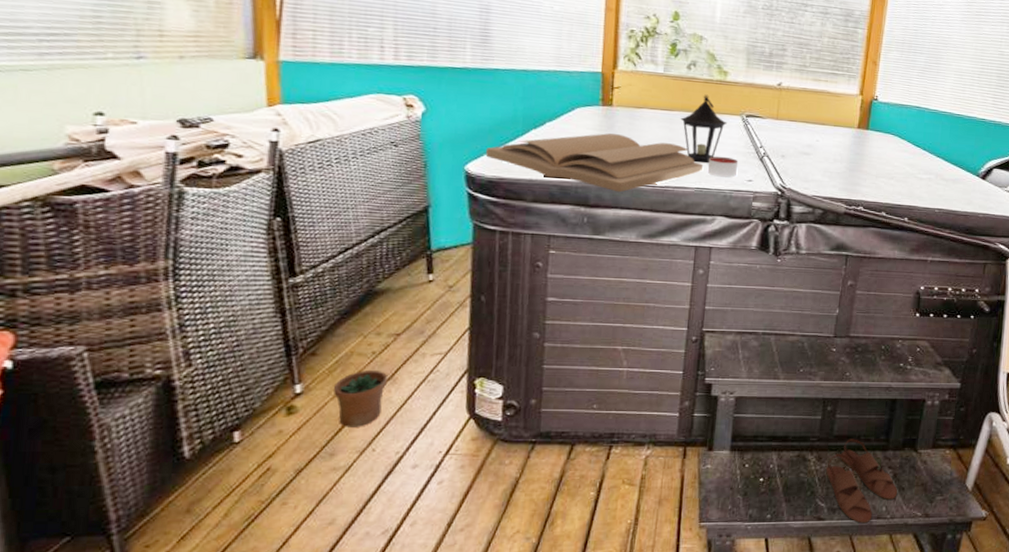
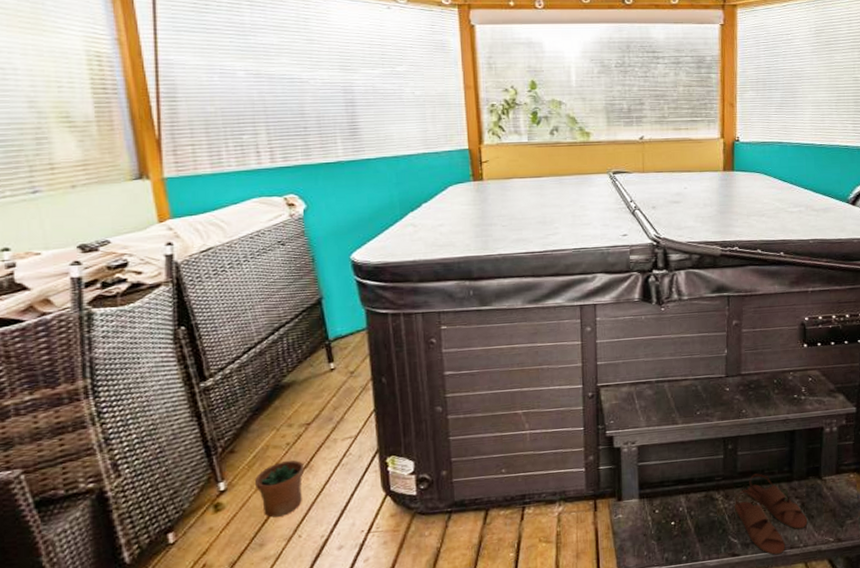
towel: present [485,133,703,193] -> none [368,206,577,263]
lantern: present [680,94,727,164] -> none [549,157,595,225]
candle: present [707,156,739,178] -> none [581,215,612,236]

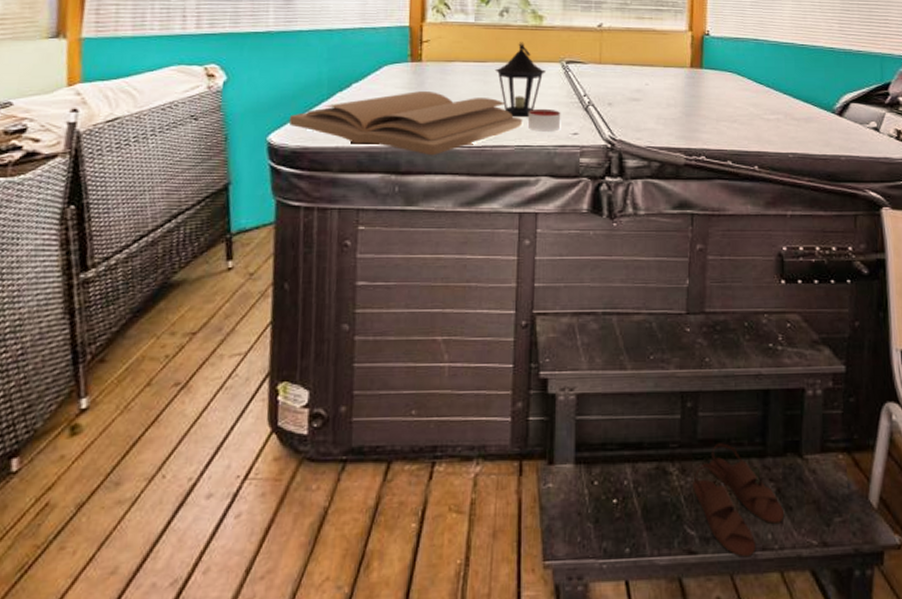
planter: present [254,460,305,518] -> none [121,376,182,449]
towel: none [368,206,577,263] -> present [288,91,522,156]
lantern: none [549,157,595,225] -> present [495,42,546,118]
candle: none [581,215,612,236] -> present [527,108,561,132]

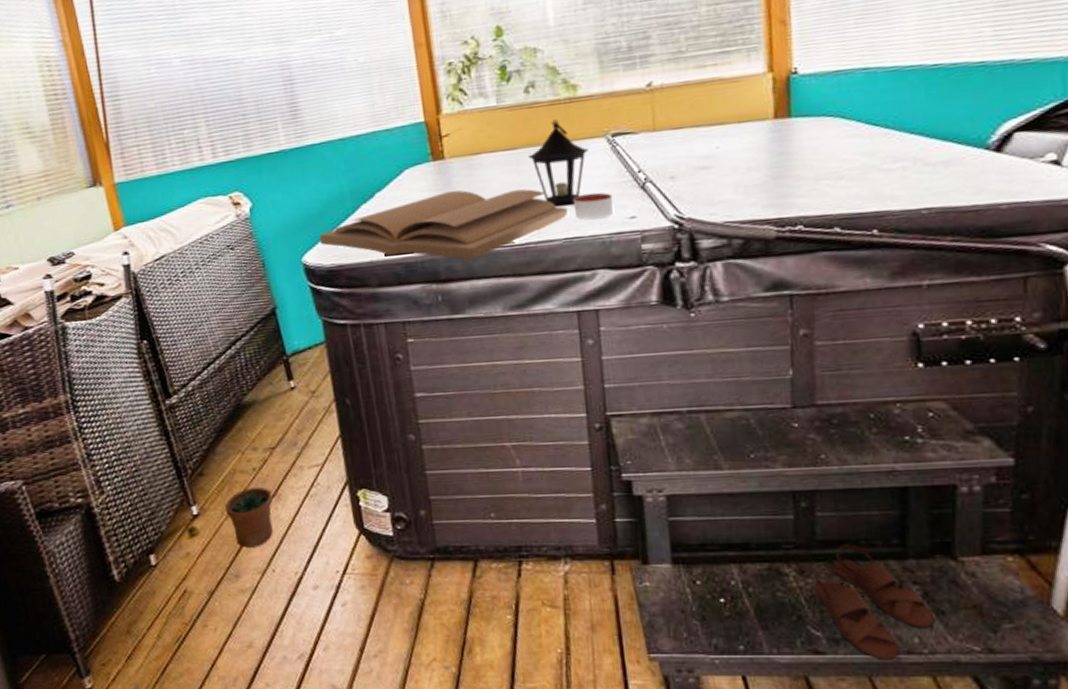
planter: none [121,376,182,449] -> present [224,487,273,548]

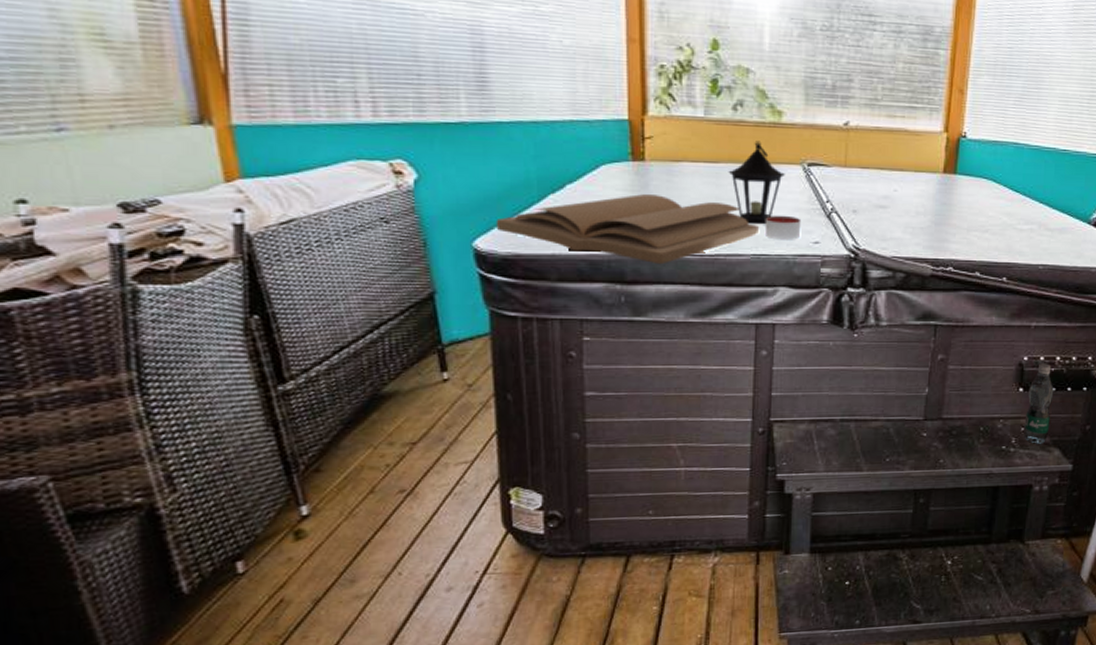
planter: present [224,487,273,548] -> none [344,484,408,550]
sandal: present [814,544,935,660] -> none [921,532,1003,625]
bottle: none [931,330,971,433] -> present [1024,363,1054,444]

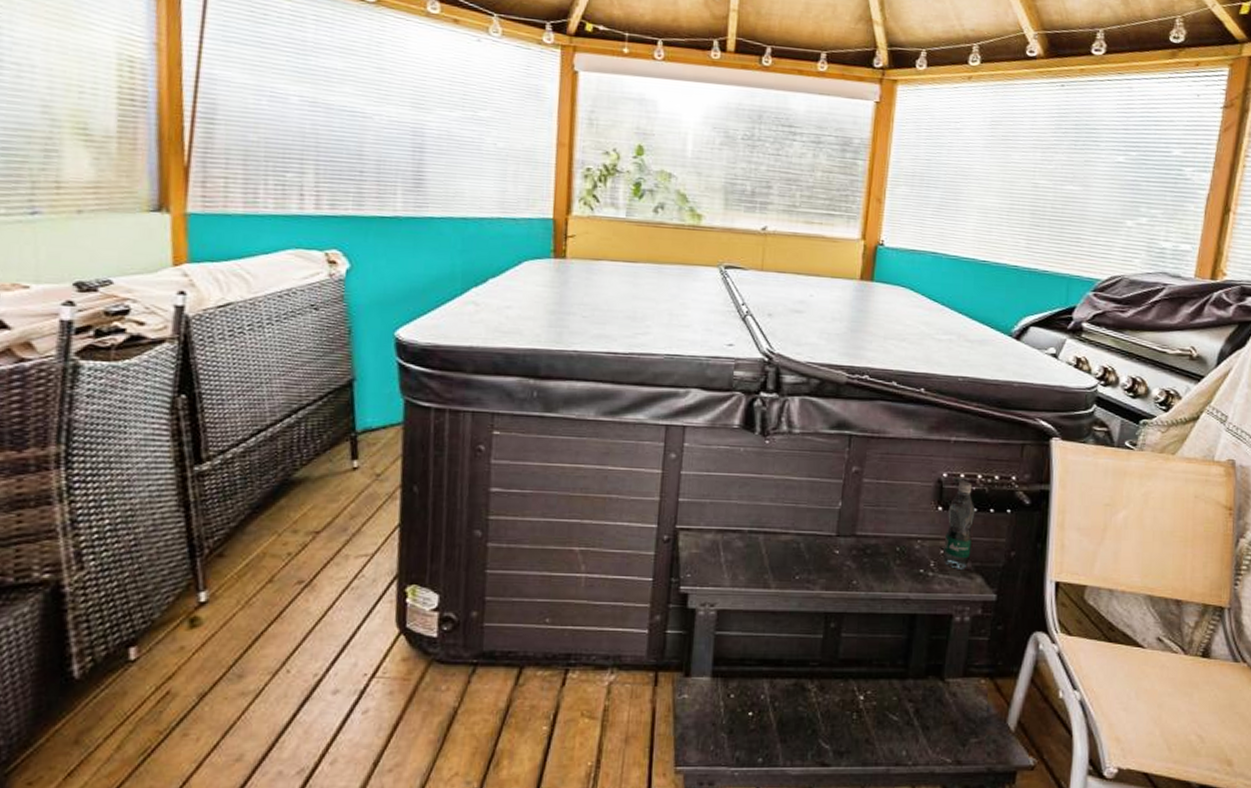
towel: present [495,194,759,265] -> none [418,290,673,361]
lantern: present [728,140,785,225] -> none [646,242,702,325]
candle: present [764,215,802,240] -> none [679,315,716,342]

